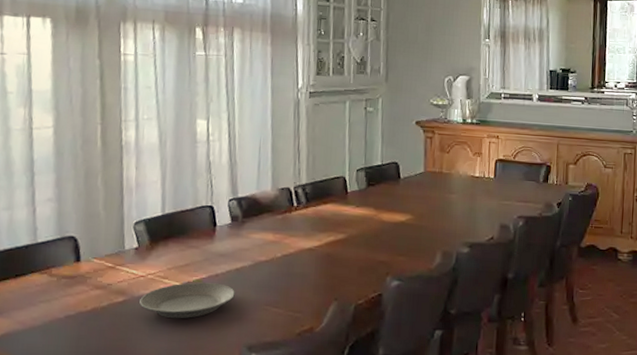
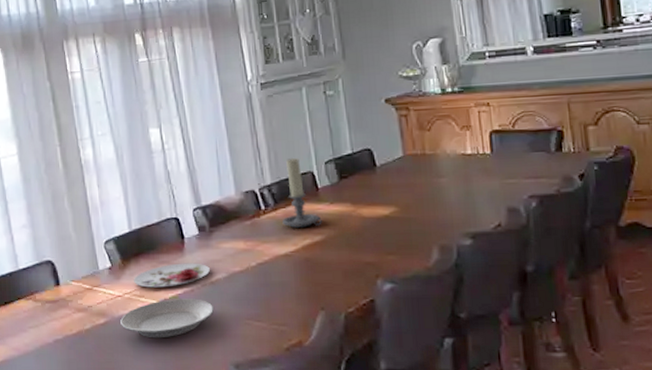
plate: none [159,249,237,271] -> present [134,263,210,288]
candle holder: none [311,163,347,227] -> present [282,158,322,229]

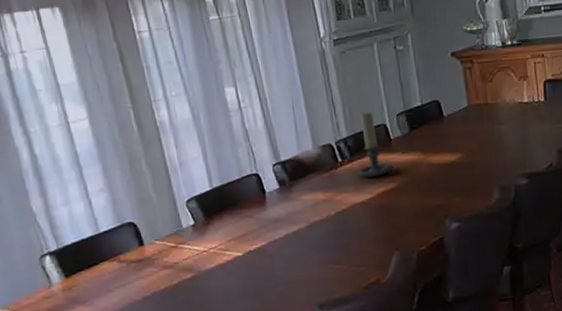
plate: present [120,299,215,338] -> none [207,248,298,288]
plate: present [134,263,210,288] -> none [218,215,292,242]

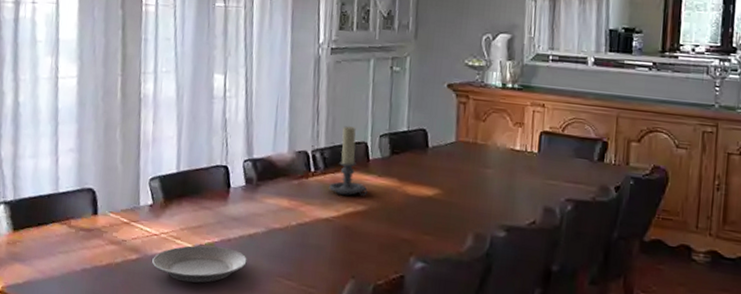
plate: none [207,248,298,288] -> present [152,245,248,283]

